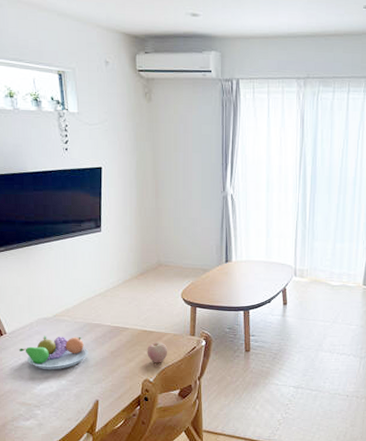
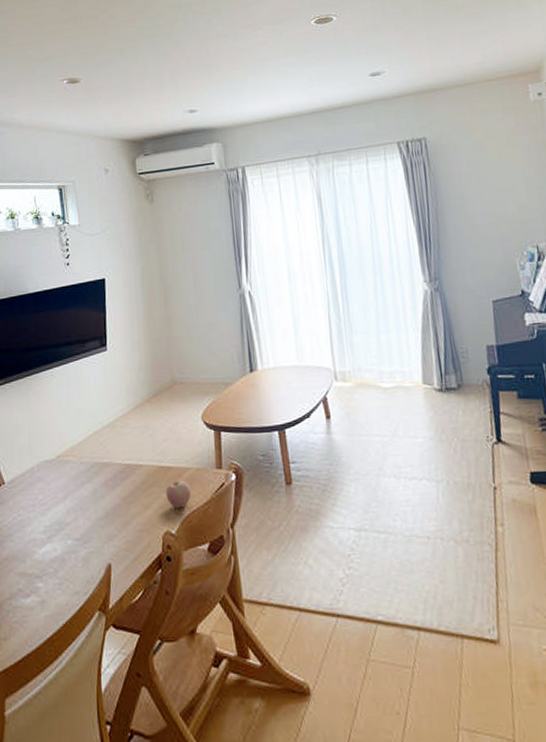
fruit bowl: present [19,335,89,370] -> none [18,481,97,528]

